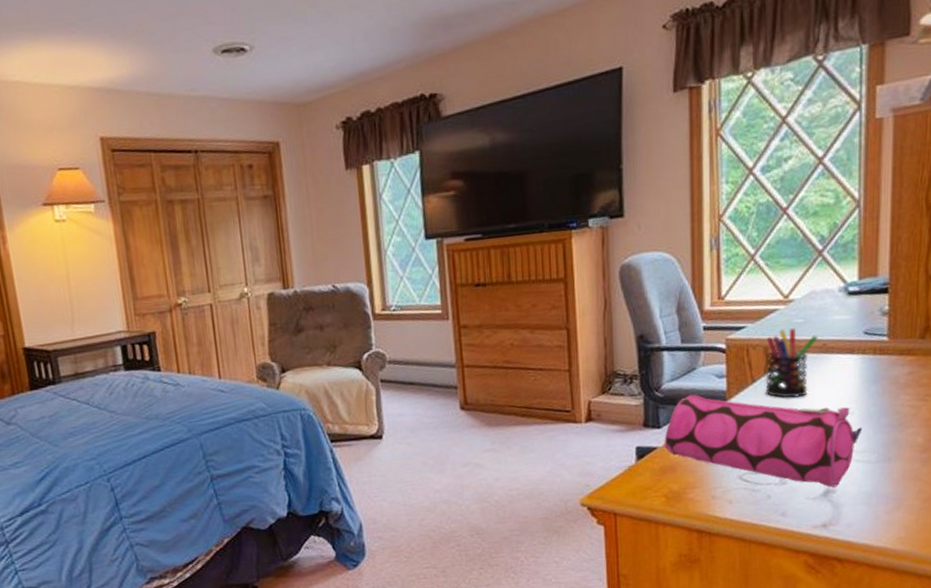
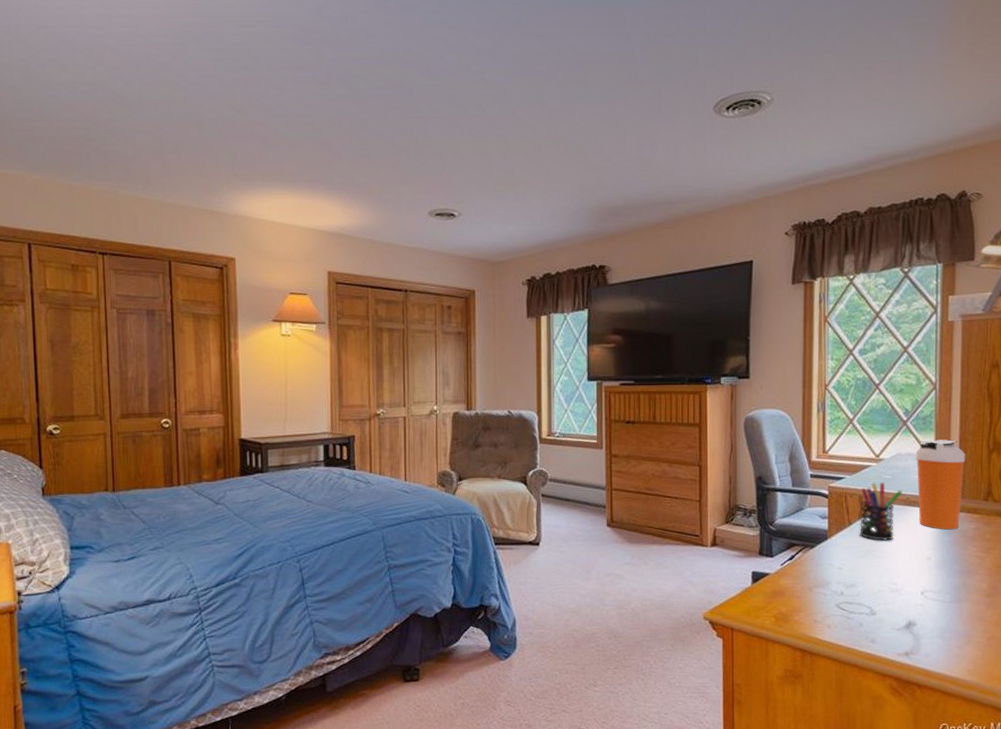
pencil case: present [664,394,863,488] -> none [775,530,938,621]
shaker bottle: none [834,268,898,378] -> present [915,439,966,530]

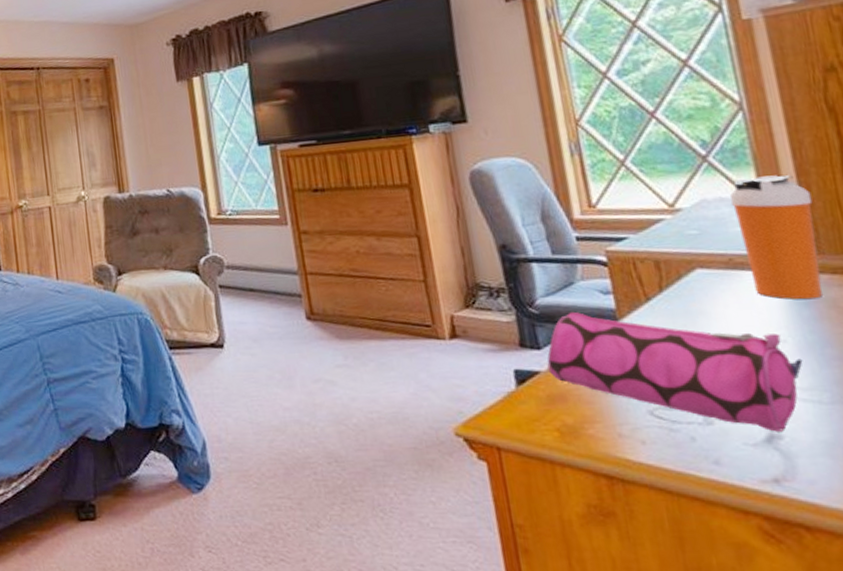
pencil case: none [775,530,938,621] -> present [547,311,803,432]
pen holder: present [860,483,903,541] -> none [656,240,721,320]

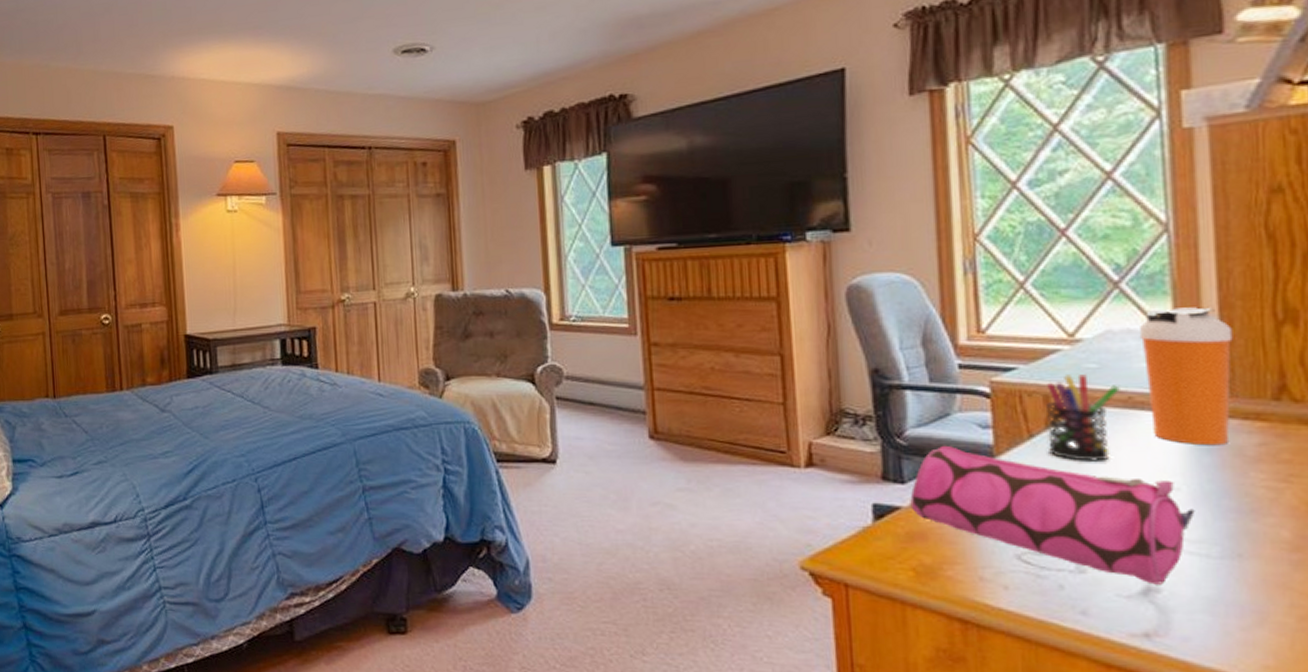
pen holder: none [656,240,721,320] -> present [1046,374,1120,461]

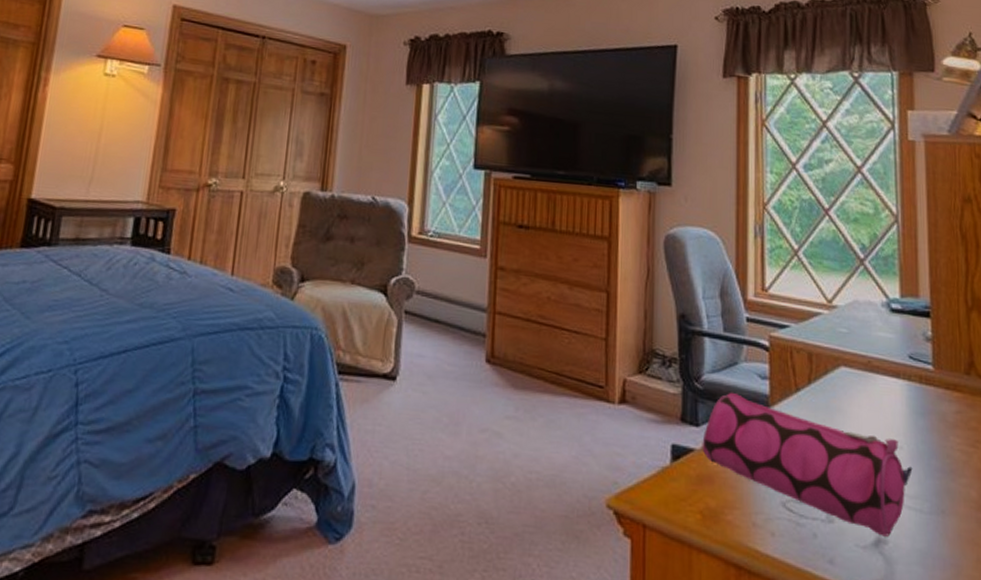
pen holder: present [1046,374,1120,461] -> none [810,336,863,418]
shaker bottle: present [1139,307,1233,446] -> none [876,286,939,411]

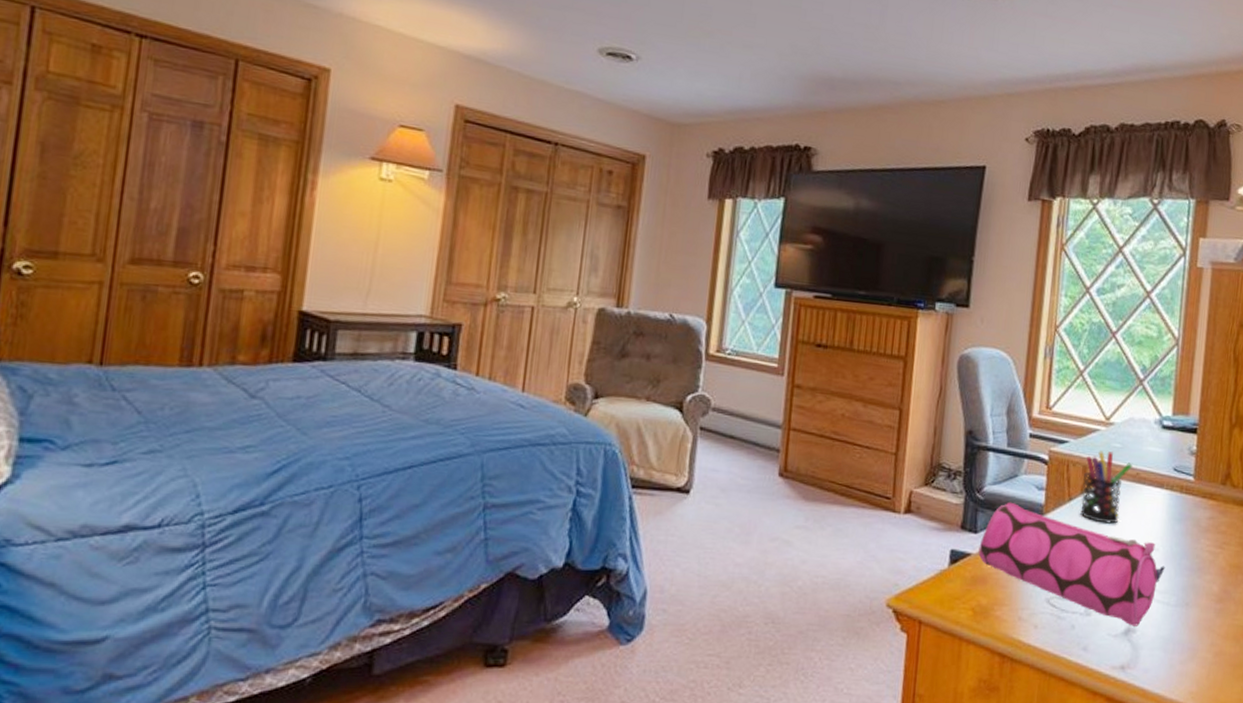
pen holder: none [810,336,863,418] -> present [1080,451,1133,524]

